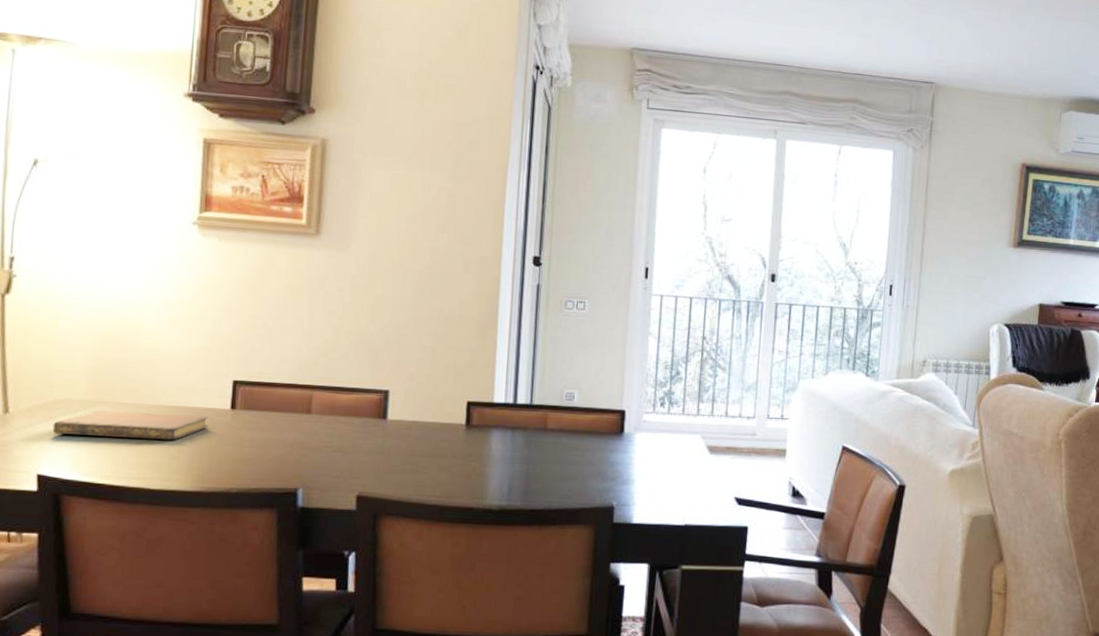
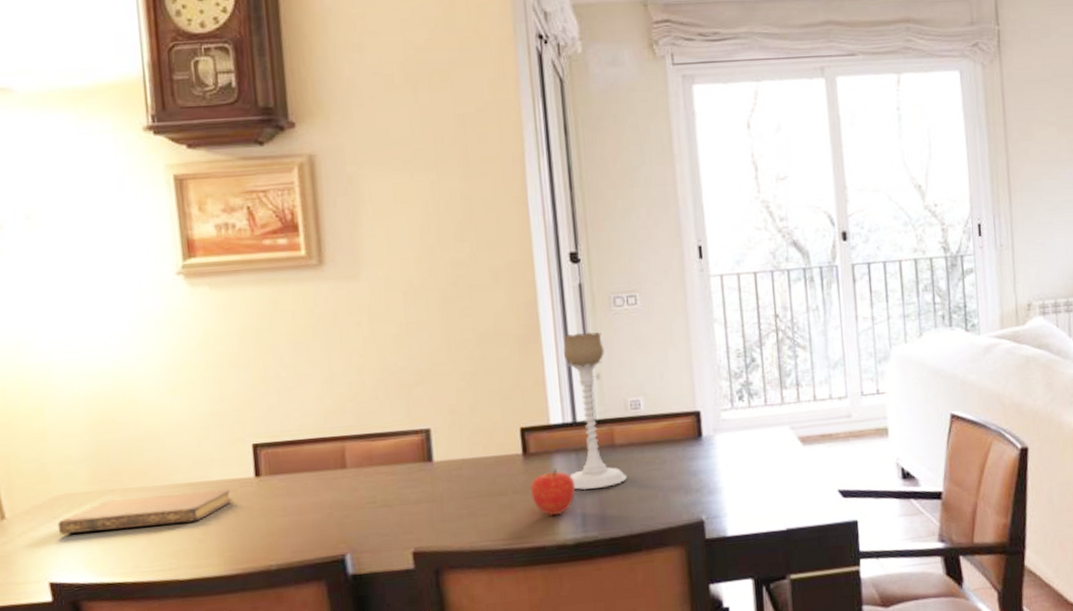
fruit: none [468,441,507,483] -> present [531,468,576,516]
candle holder: none [504,326,553,465] -> present [564,332,627,490]

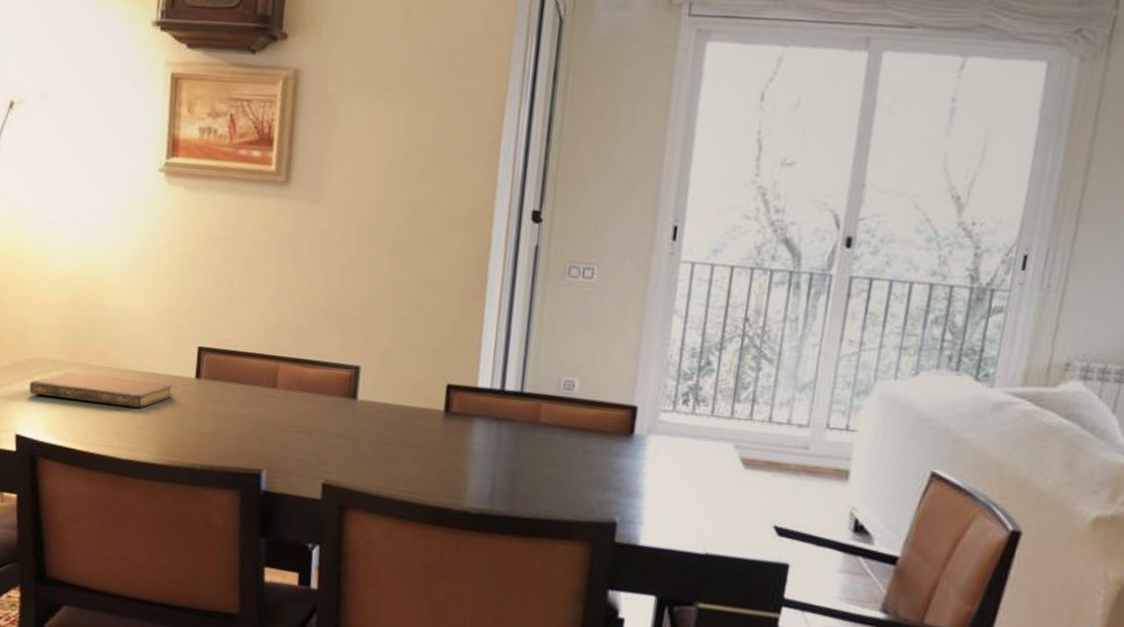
fruit: present [531,468,576,516] -> none [445,433,491,481]
candle holder: present [564,332,627,490] -> none [487,297,549,465]

